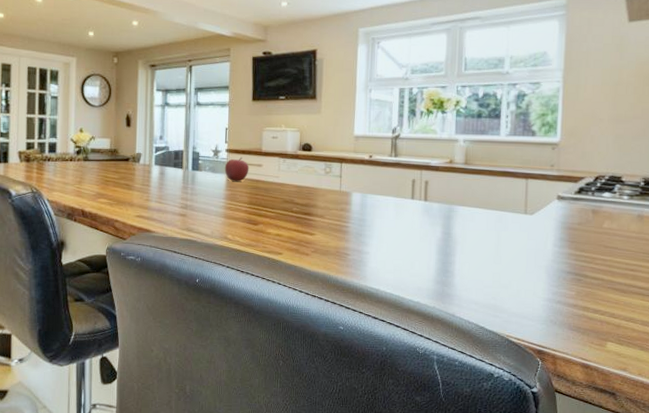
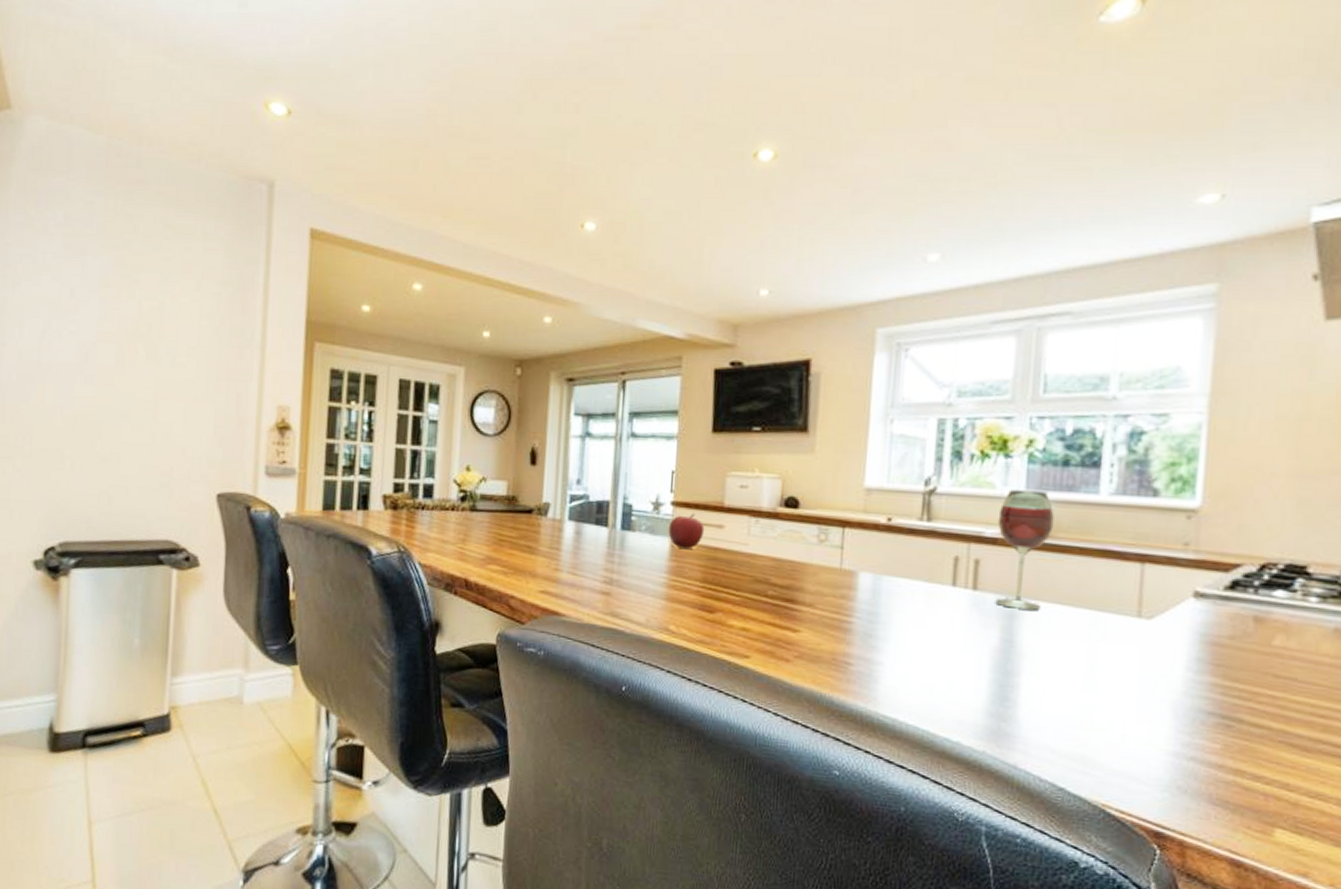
wineglass: none [438,134,473,213] -> present [995,490,1054,610]

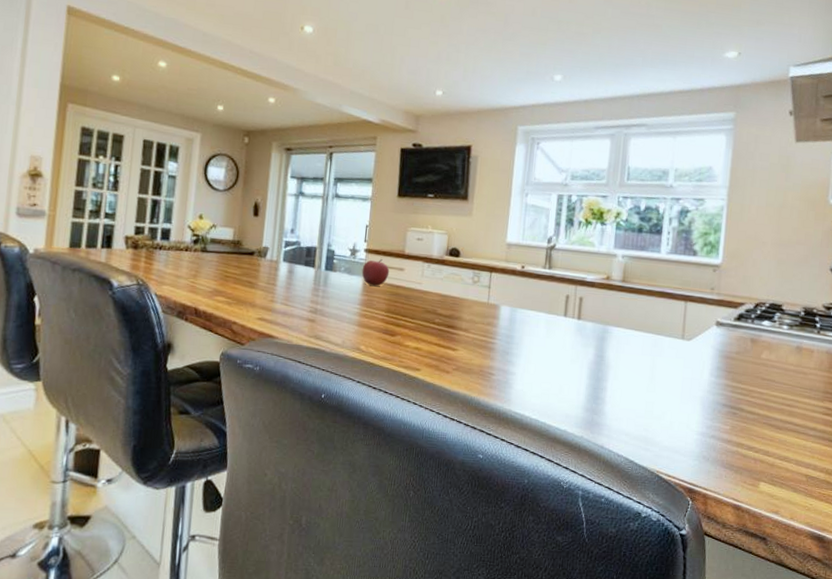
wineglass: present [995,490,1054,610] -> none [592,248,632,334]

